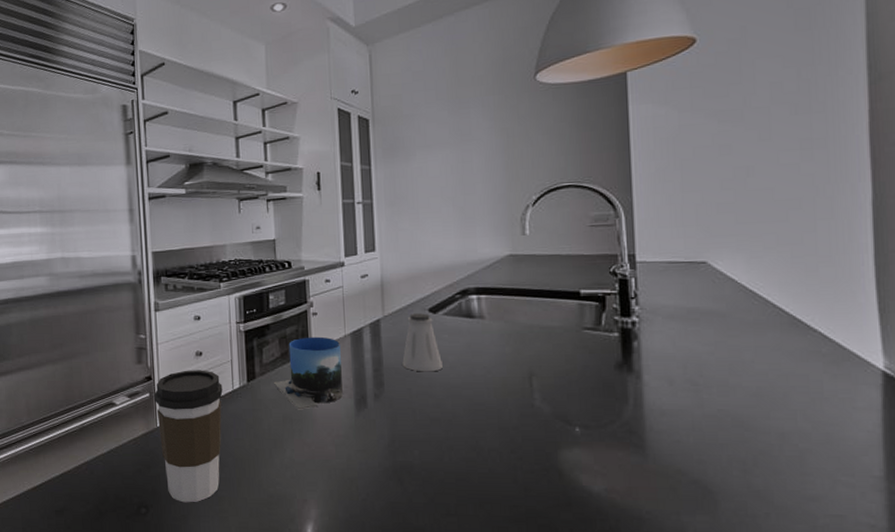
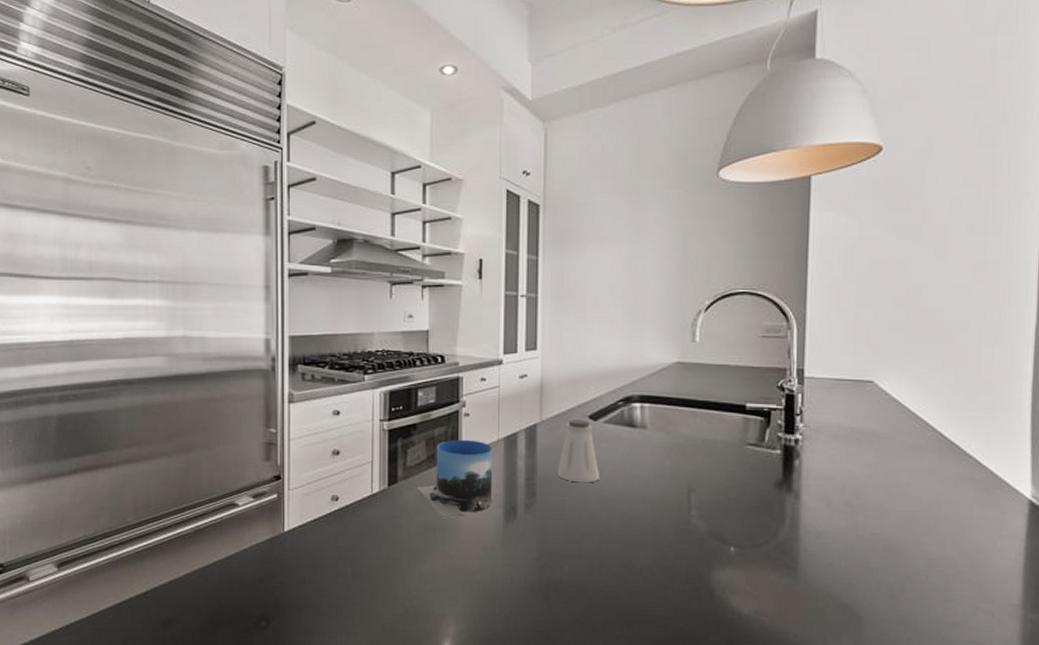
coffee cup: present [154,370,223,503] -> none [283,470,360,616]

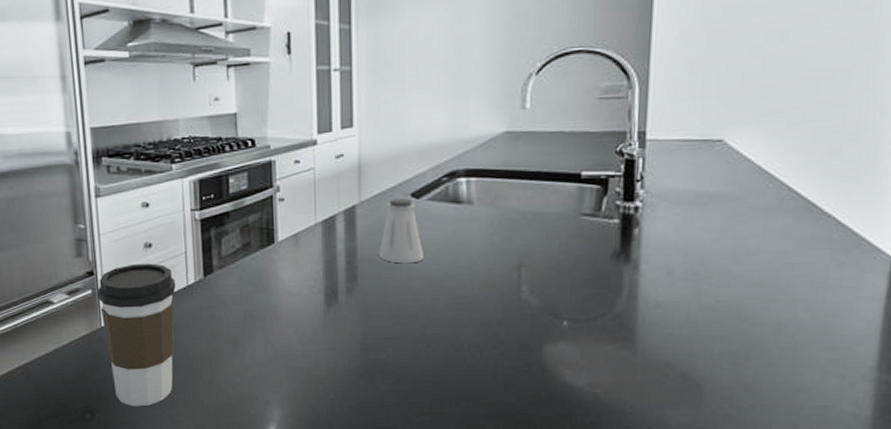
coffee cup: none [283,470,360,616] -> present [97,263,176,407]
mug: present [416,439,492,519] -> none [233,225,311,306]

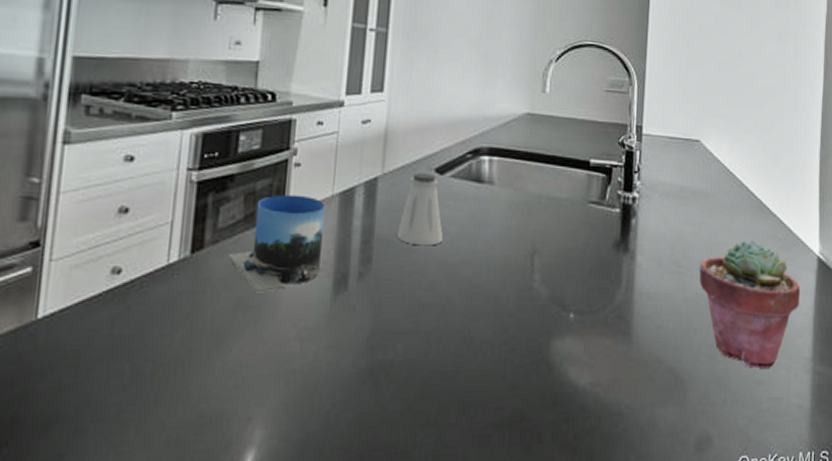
coffee cup: present [97,263,176,407] -> none [38,233,153,435]
mug: none [233,225,311,306] -> present [227,194,325,293]
potted succulent: none [720,244,864,376] -> present [699,240,801,369]

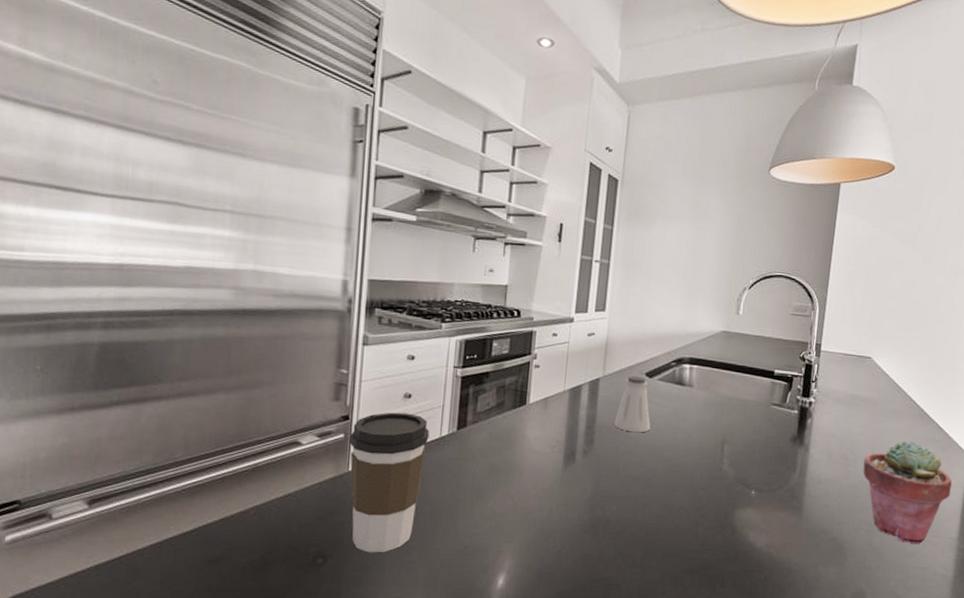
coffee cup: none [38,233,153,435] -> present [349,412,430,553]
mug: present [227,194,325,293] -> none [484,388,558,462]

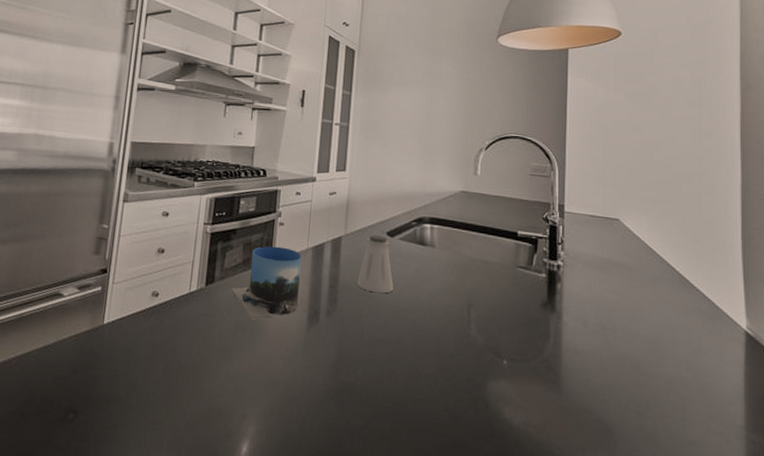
coffee cup: present [349,412,430,553] -> none [102,266,180,411]
mug: none [484,388,558,462] -> present [231,246,302,320]
potted succulent: present [863,440,952,544] -> none [623,310,729,431]

